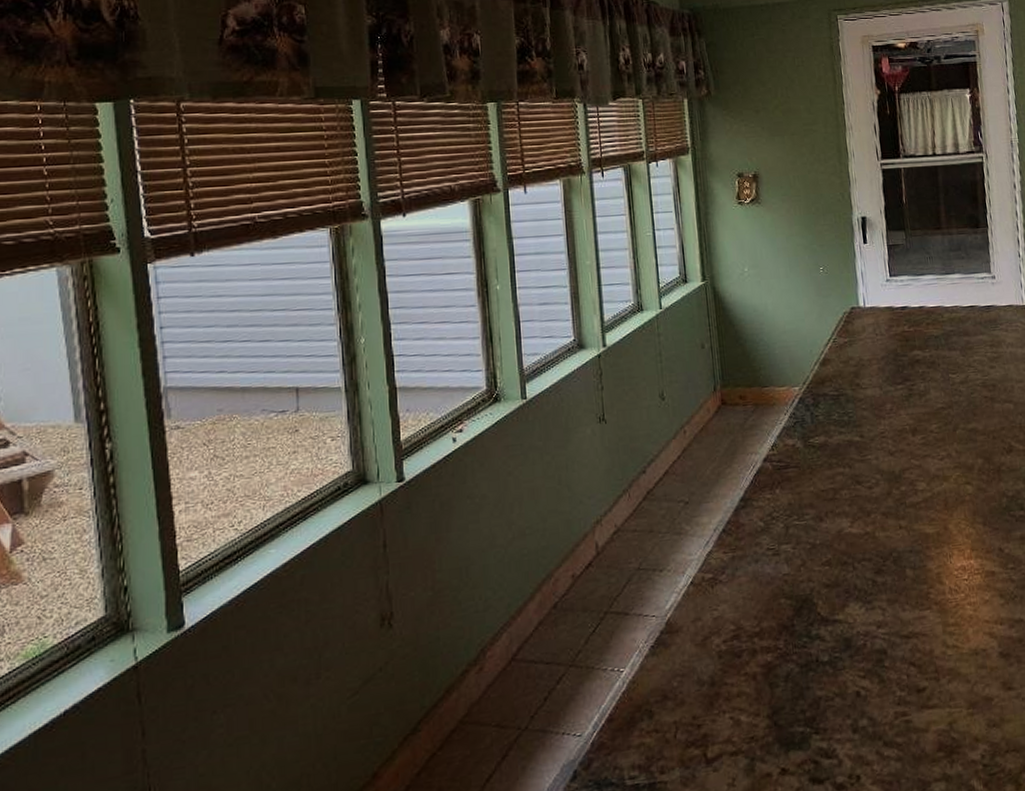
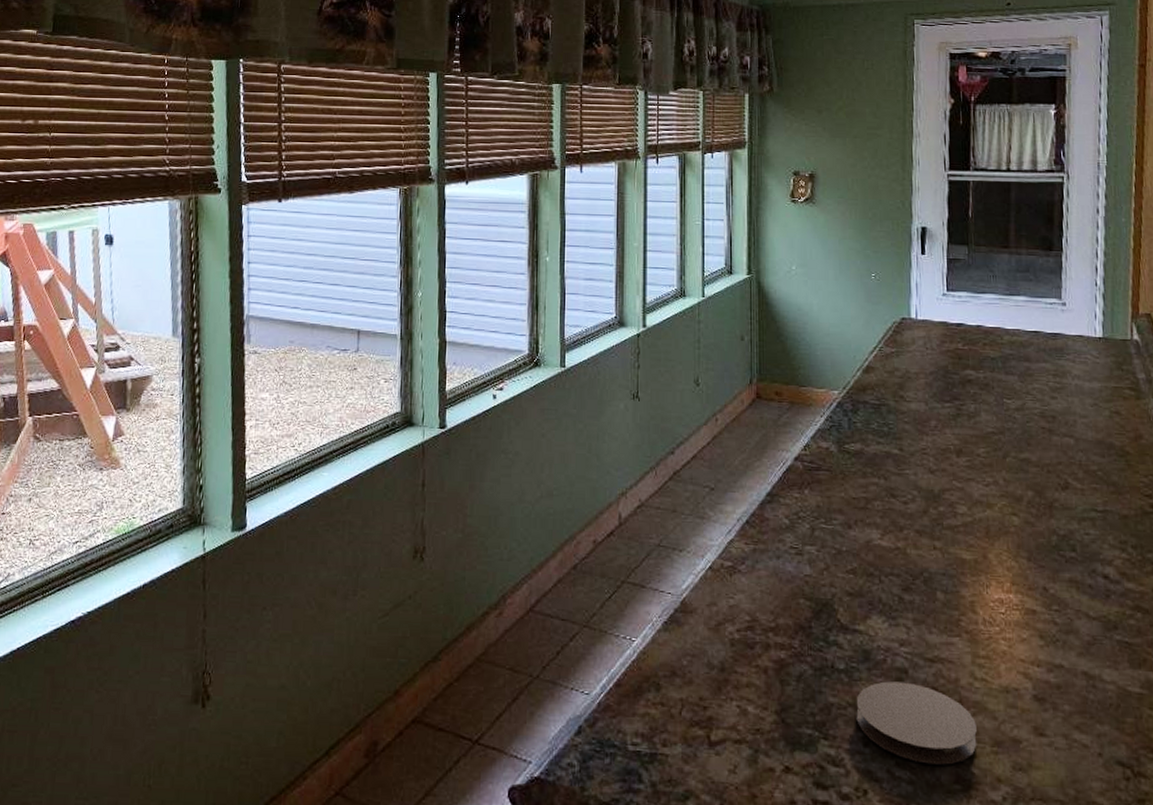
coaster: none [842,662,955,738] -> present [856,681,977,765]

